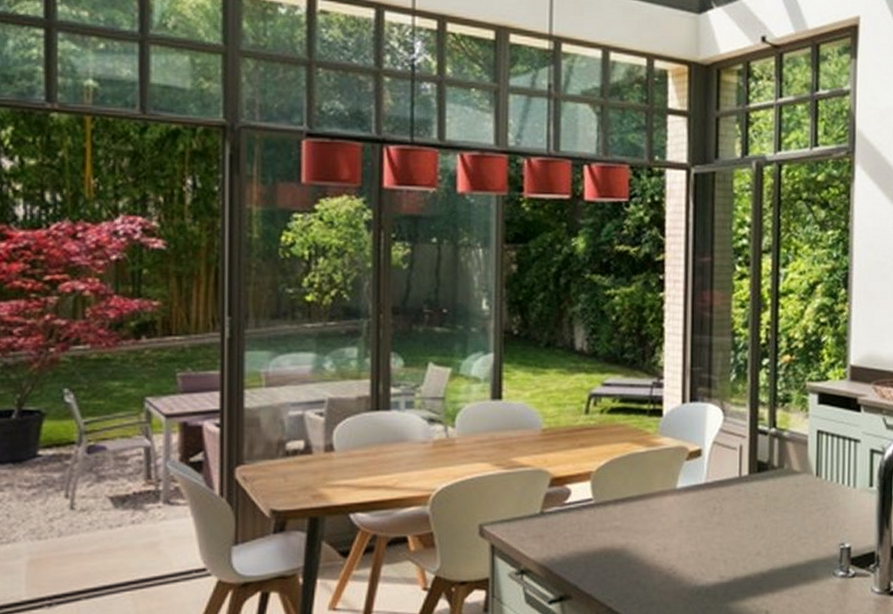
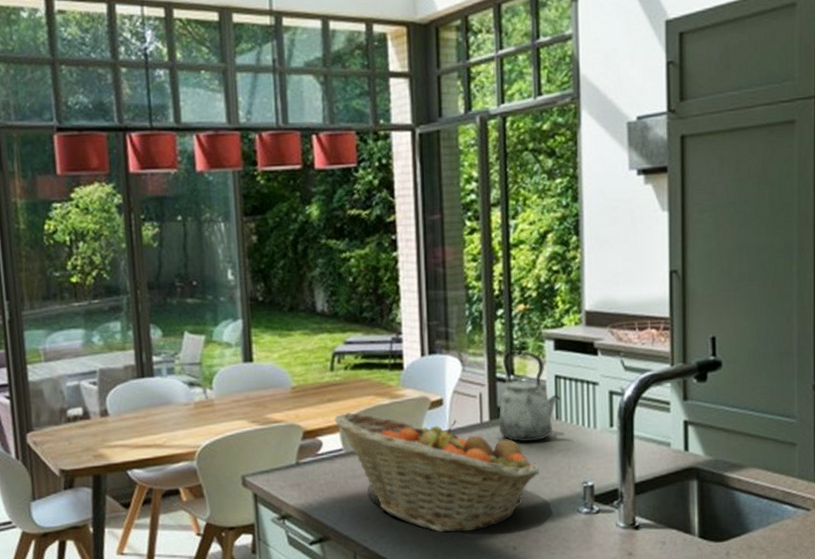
fruit basket: none [586,459,797,594] -> present [335,412,540,533]
kettle: none [758,402,822,499] -> present [499,350,560,442]

